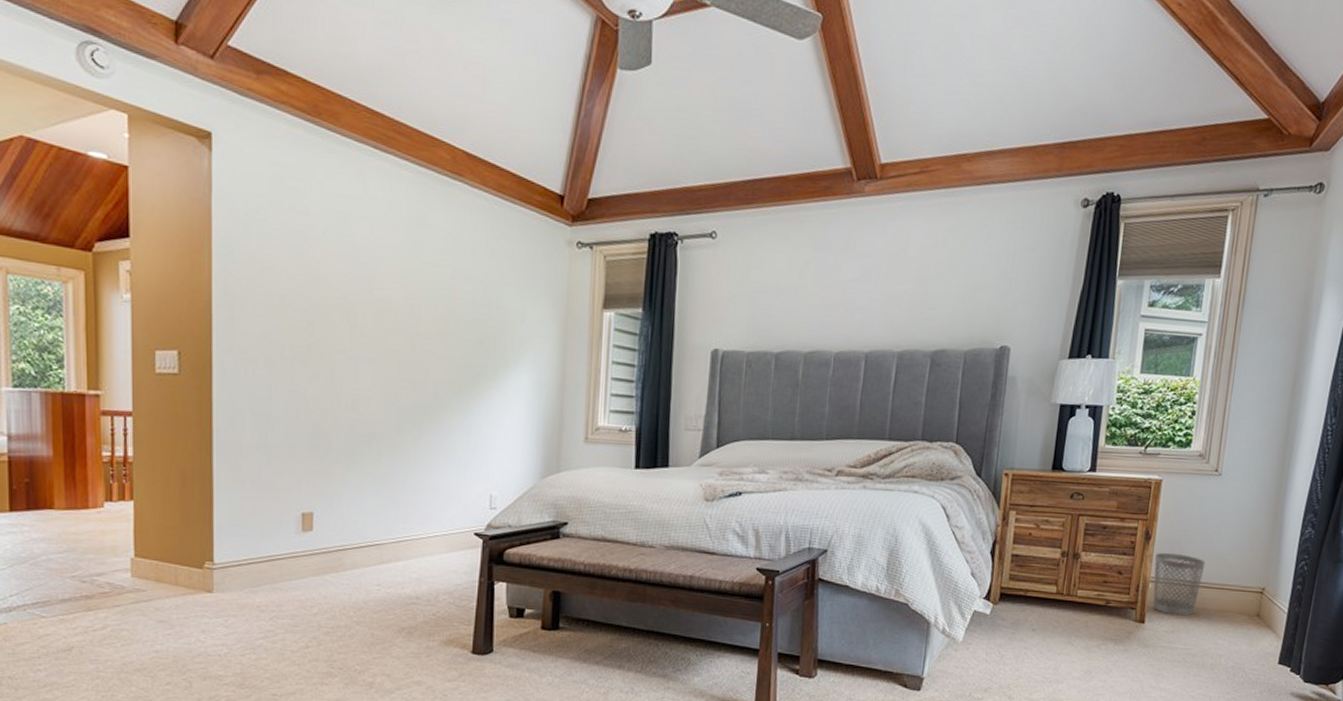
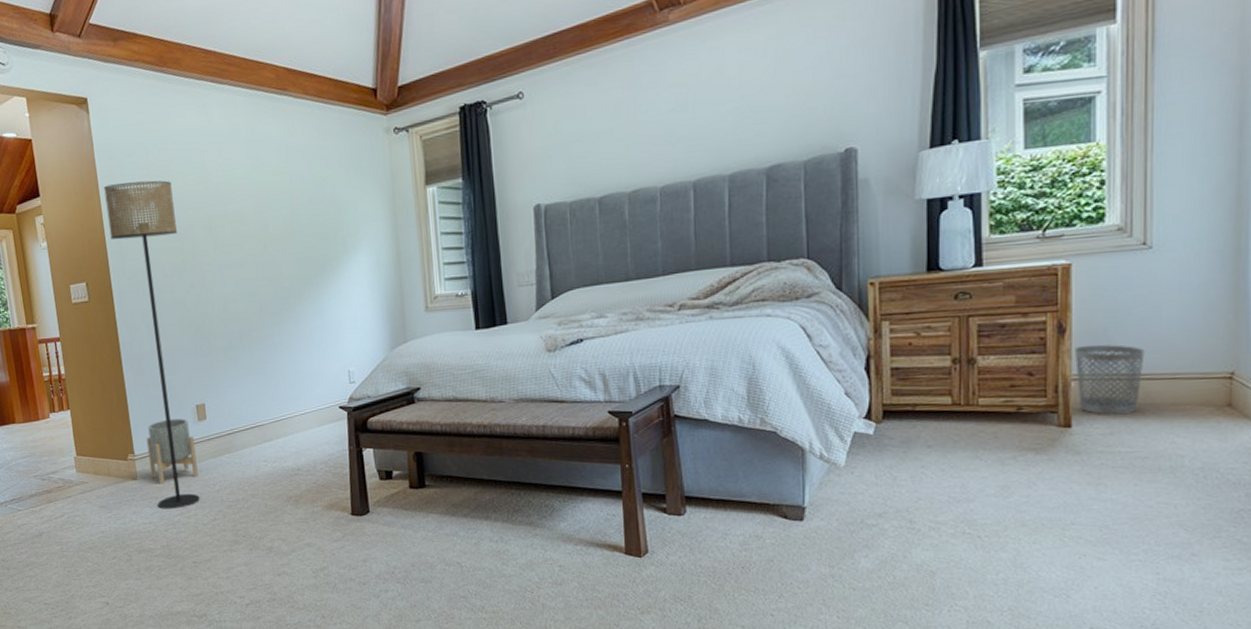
floor lamp: none [219,240,307,631] -> present [104,180,200,509]
planter: none [231,525,294,601] -> present [146,418,198,484]

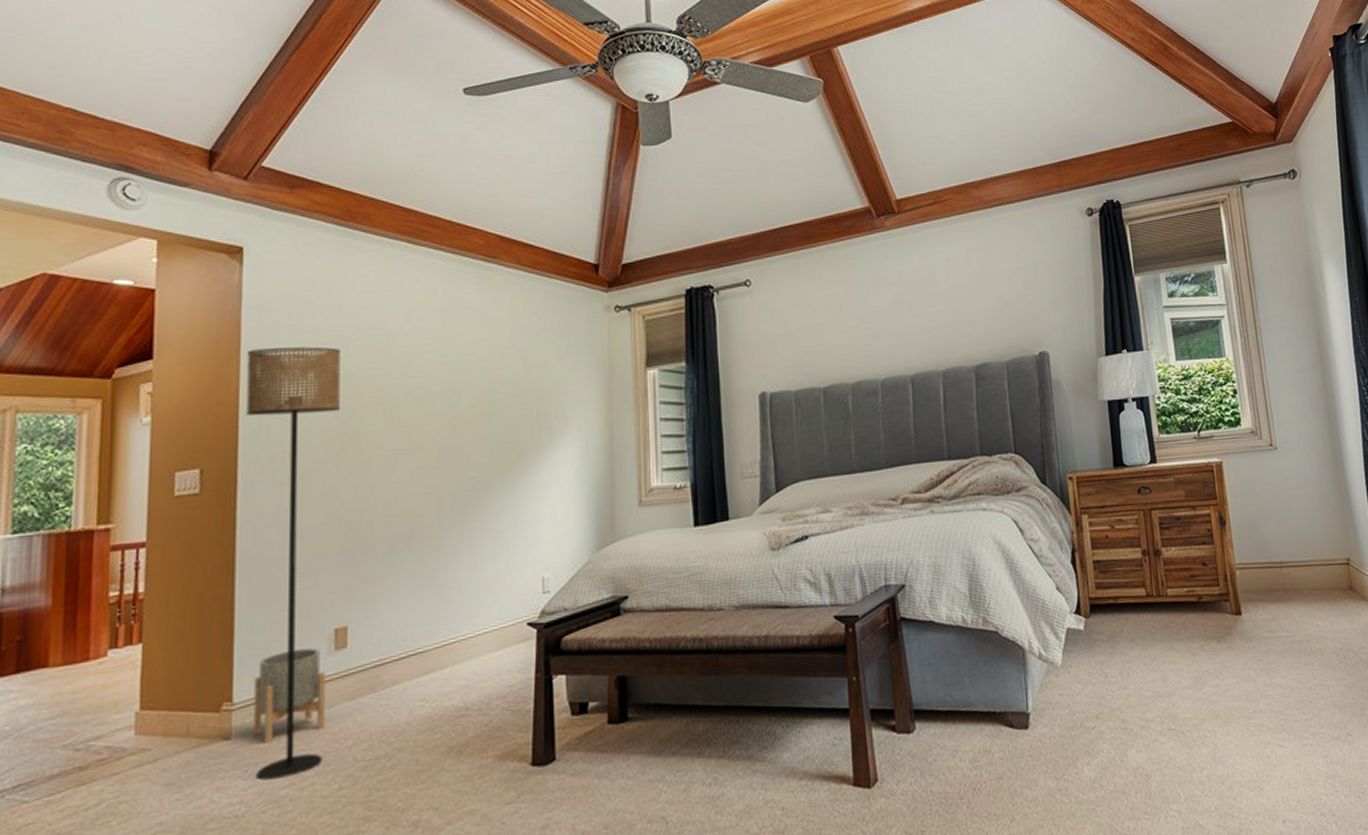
wastebasket: present [1074,344,1145,415] -> none [1234,535,1288,602]

